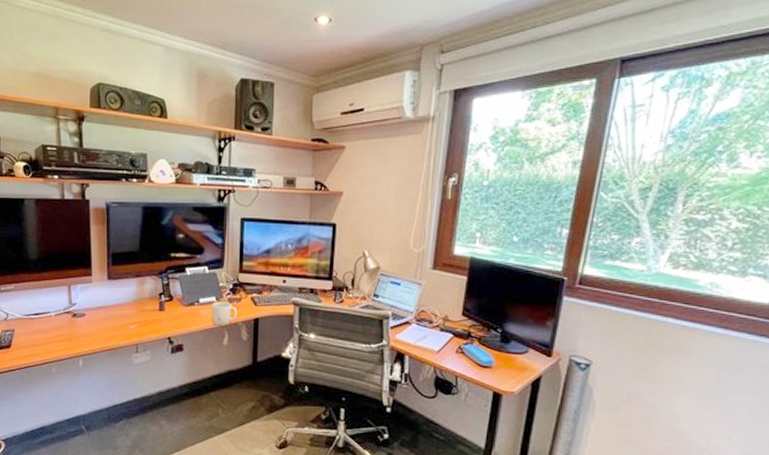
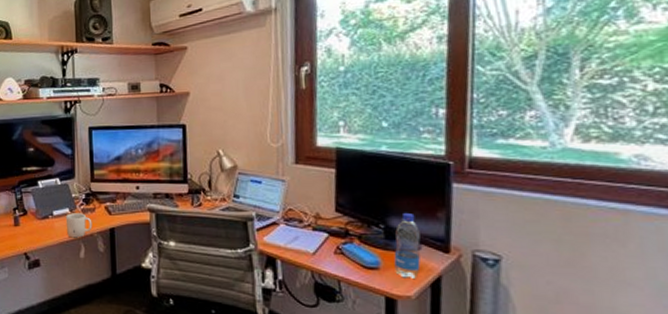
bottle: none [504,319,530,377] -> present [394,212,421,278]

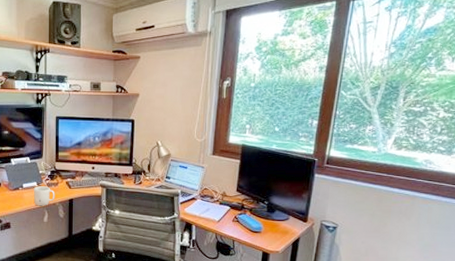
bottle: present [394,212,421,278] -> none [271,193,290,239]

